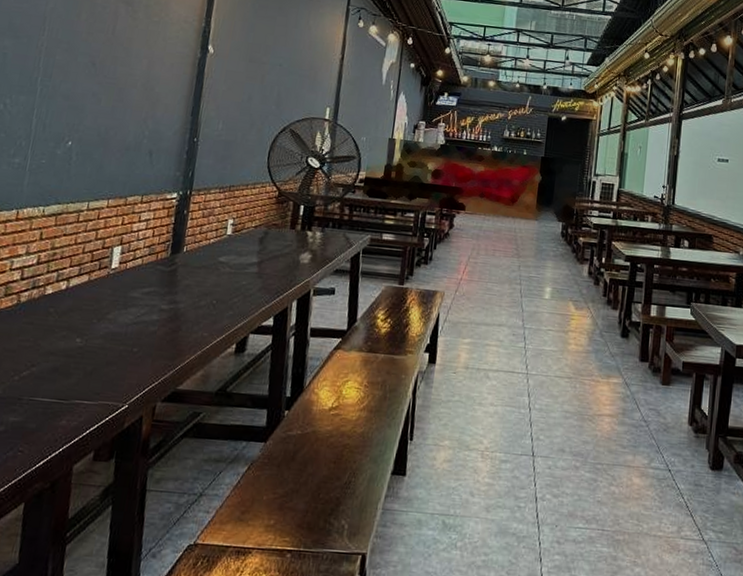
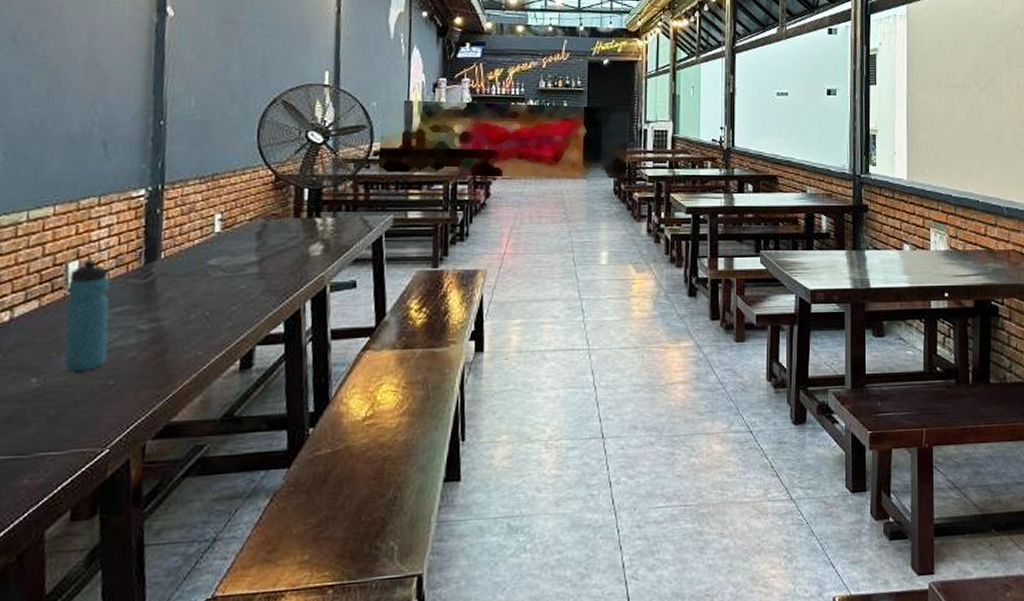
water bottle: none [102,246,143,338] -> present [64,260,110,371]

